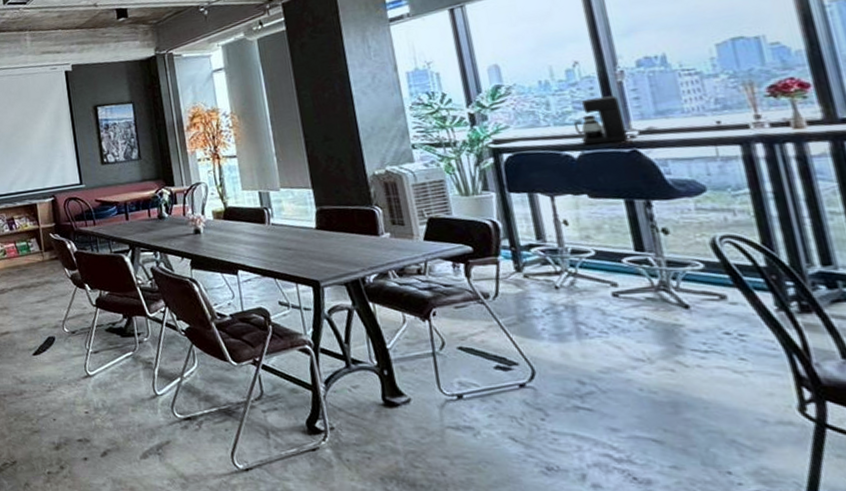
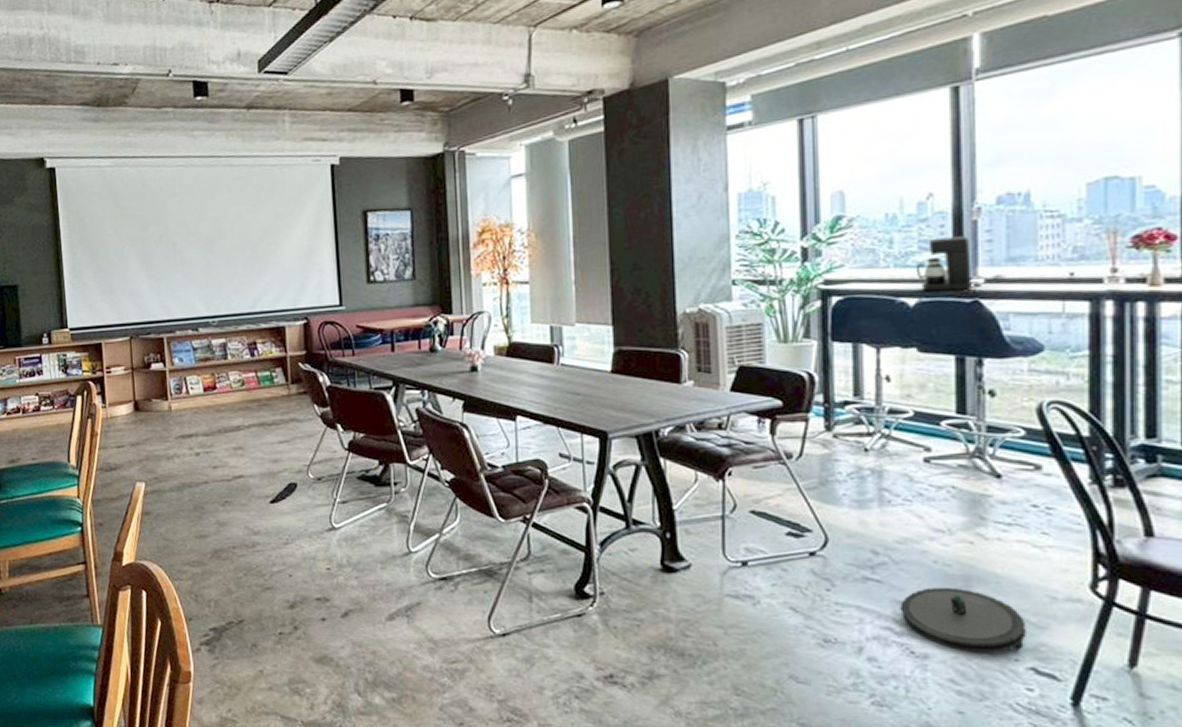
robot vacuum: none [614,415,745,477] -> present [900,588,1026,653]

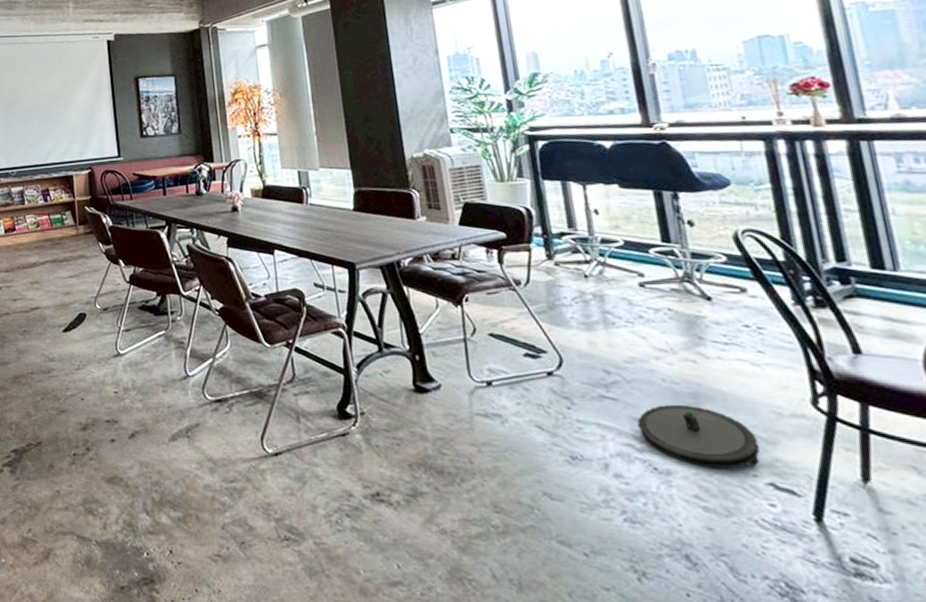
coffee maker: present [915,236,972,292] -> none [606,87,658,135]

